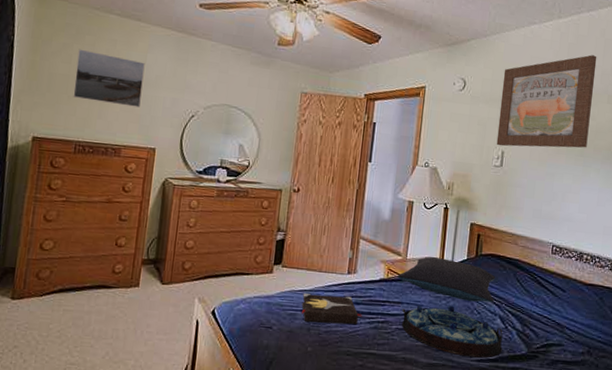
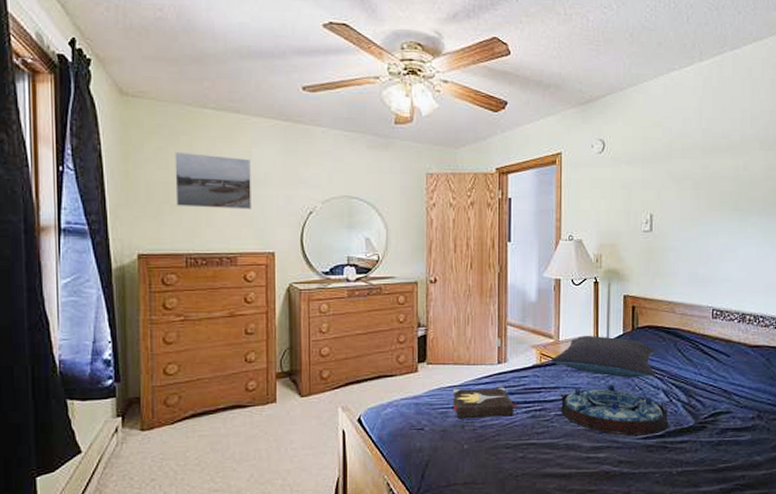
wall art: present [496,55,597,148] -> none [643,98,745,209]

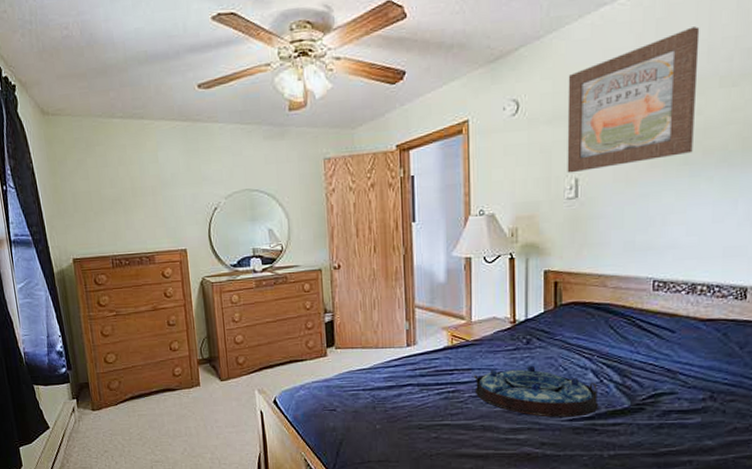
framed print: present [175,151,251,210] -> none [92,161,162,214]
hardback book: present [452,387,518,419] -> none [362,369,429,401]
pillow: present [550,335,655,378] -> none [463,314,583,358]
wall art: none [643,98,745,209] -> present [567,26,700,173]

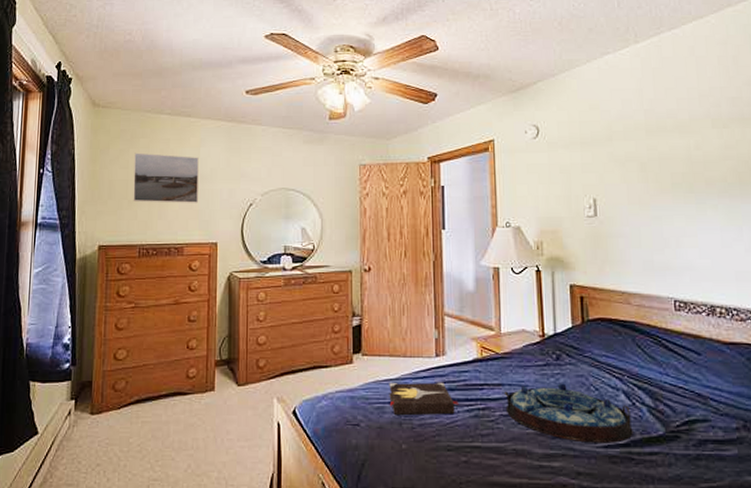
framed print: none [92,161,162,214] -> present [133,152,199,203]
hardback book: none [362,369,429,401] -> present [389,382,459,416]
wall art: present [567,26,700,173] -> none [581,77,696,193]

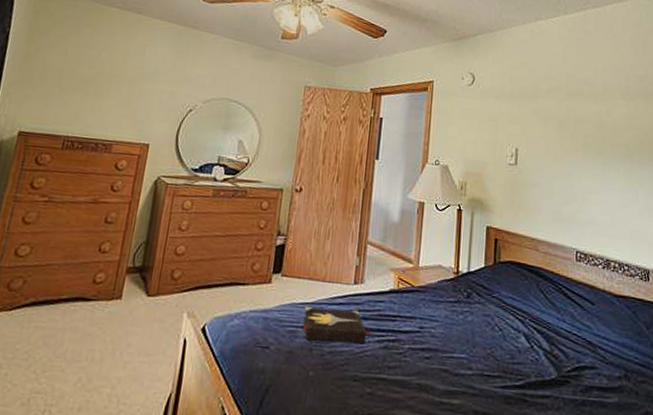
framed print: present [133,152,199,203] -> none [65,41,144,101]
serving tray: present [505,383,633,443] -> none [414,320,529,384]

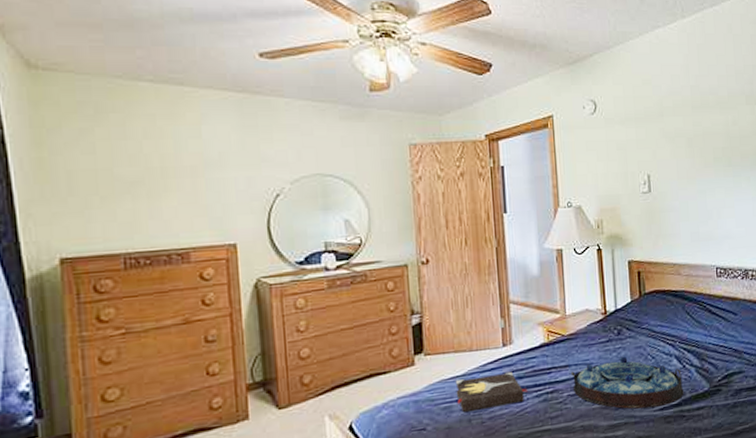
serving tray: none [414,320,529,384] -> present [571,356,684,409]

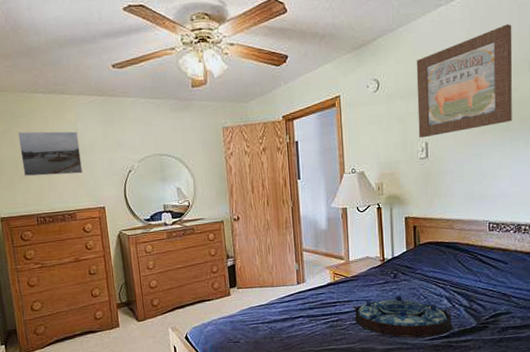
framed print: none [103,132,205,199] -> present [18,131,83,177]
hardback book: present [455,371,528,413] -> none [261,303,317,332]
wall art: none [635,54,734,170] -> present [416,24,513,138]

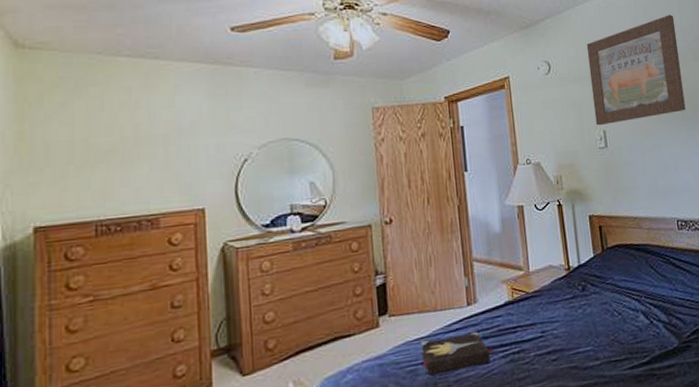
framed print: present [18,131,83,177] -> none [82,105,175,168]
hardback book: none [261,303,317,332] -> present [420,331,494,377]
serving tray: present [353,295,453,338] -> none [537,312,653,368]

